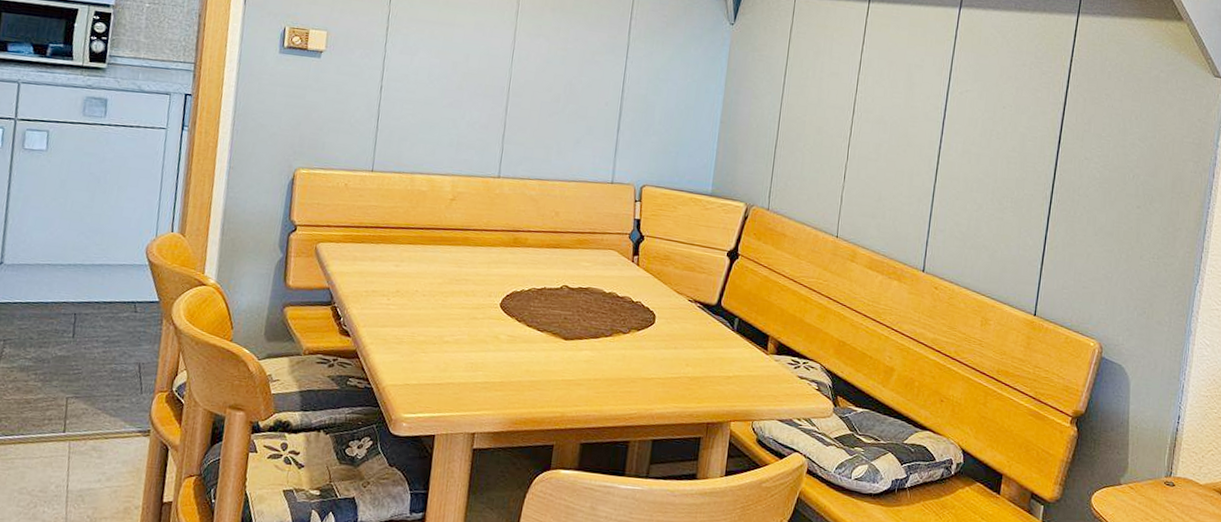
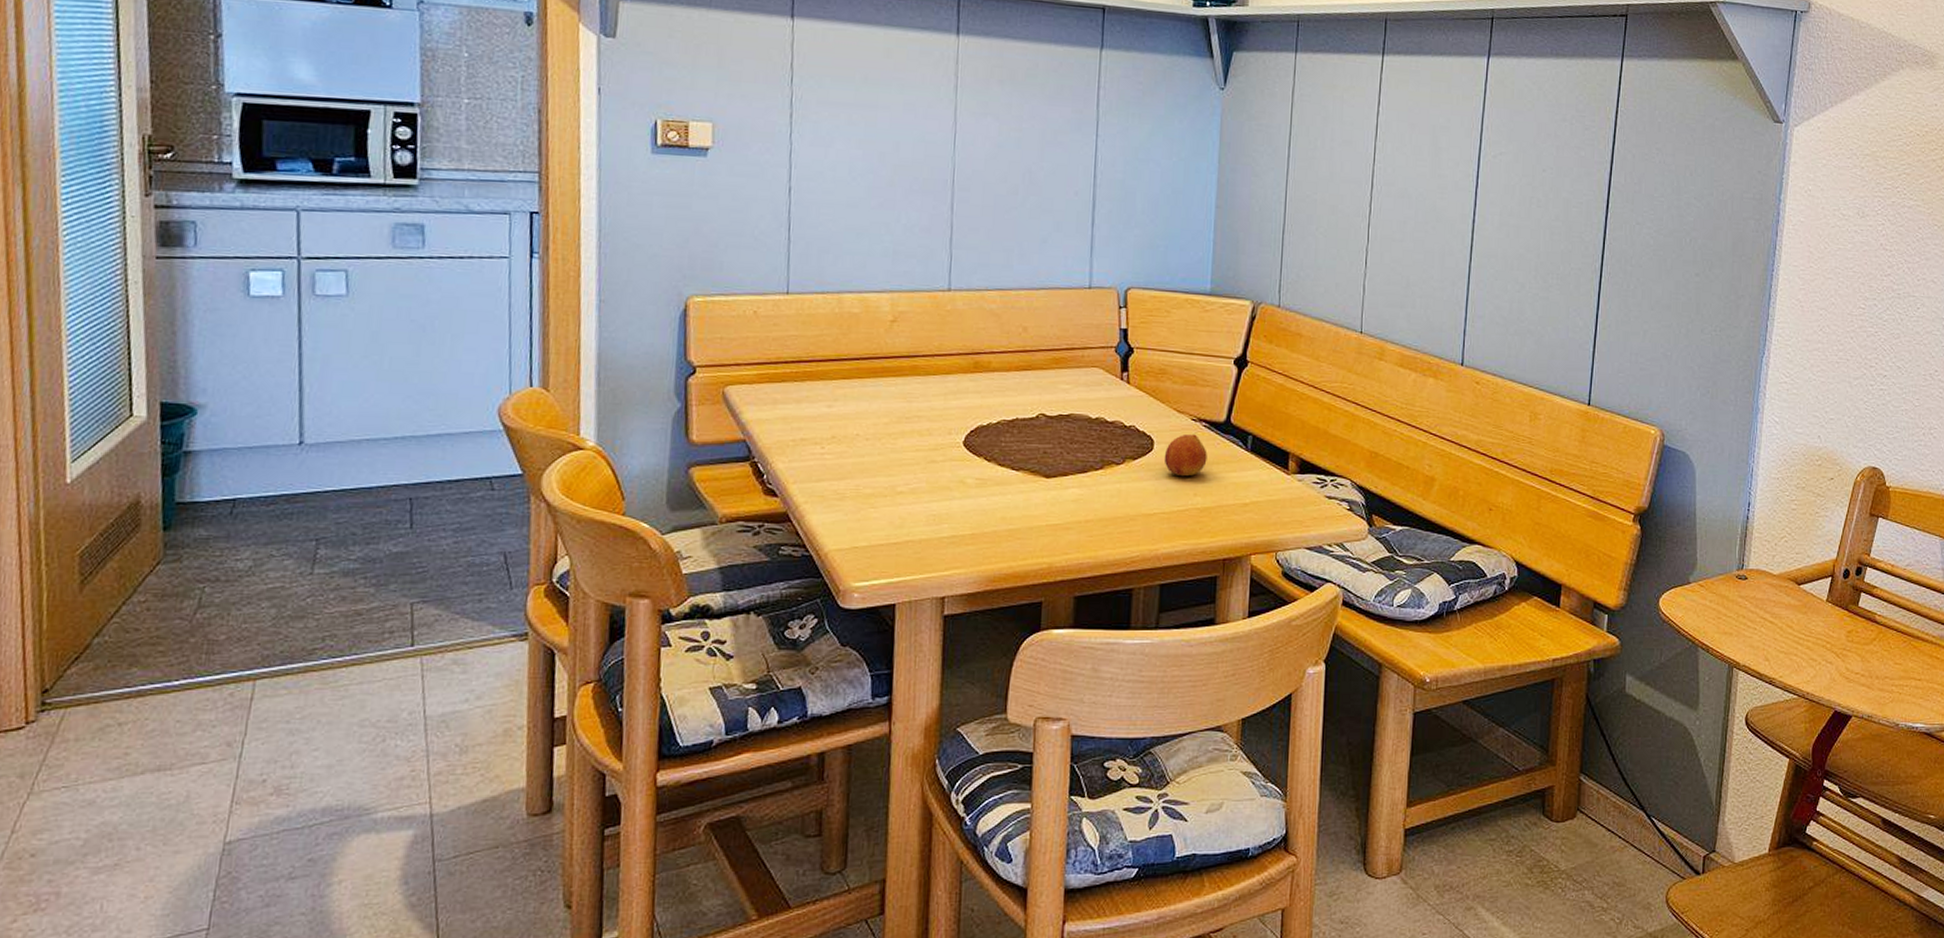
fruit: none [663,312,700,349] -> present [1164,434,1208,477]

